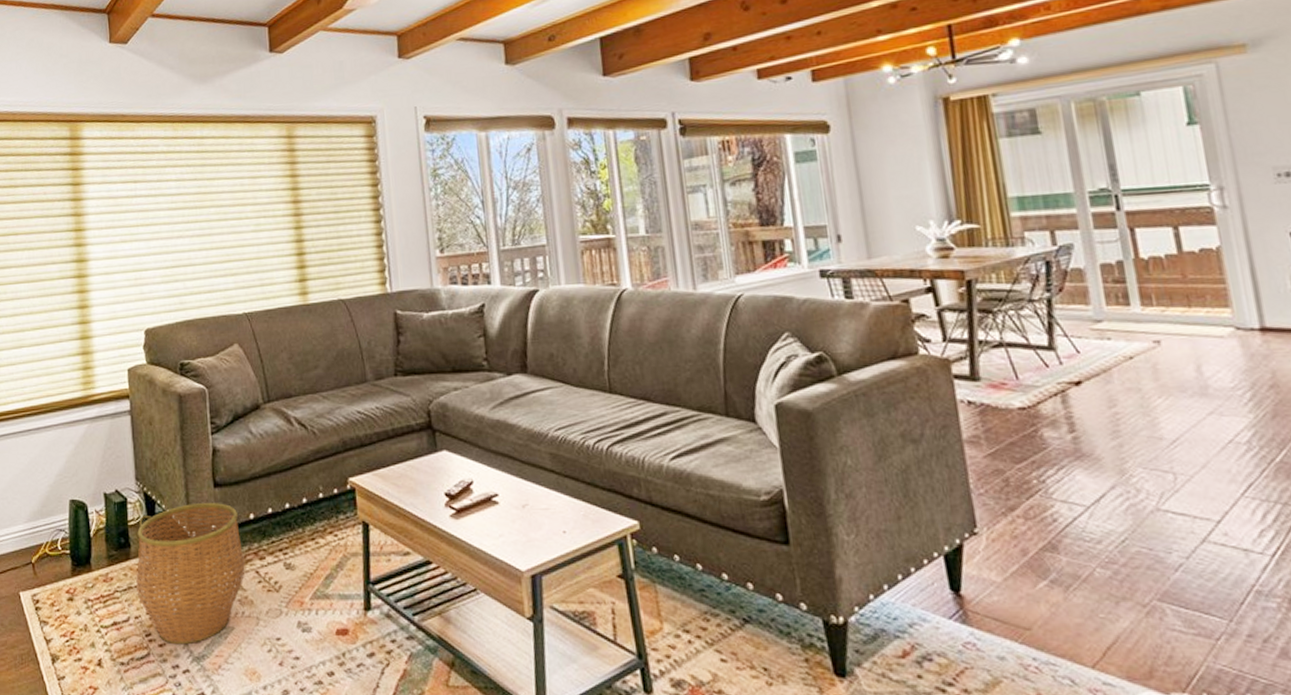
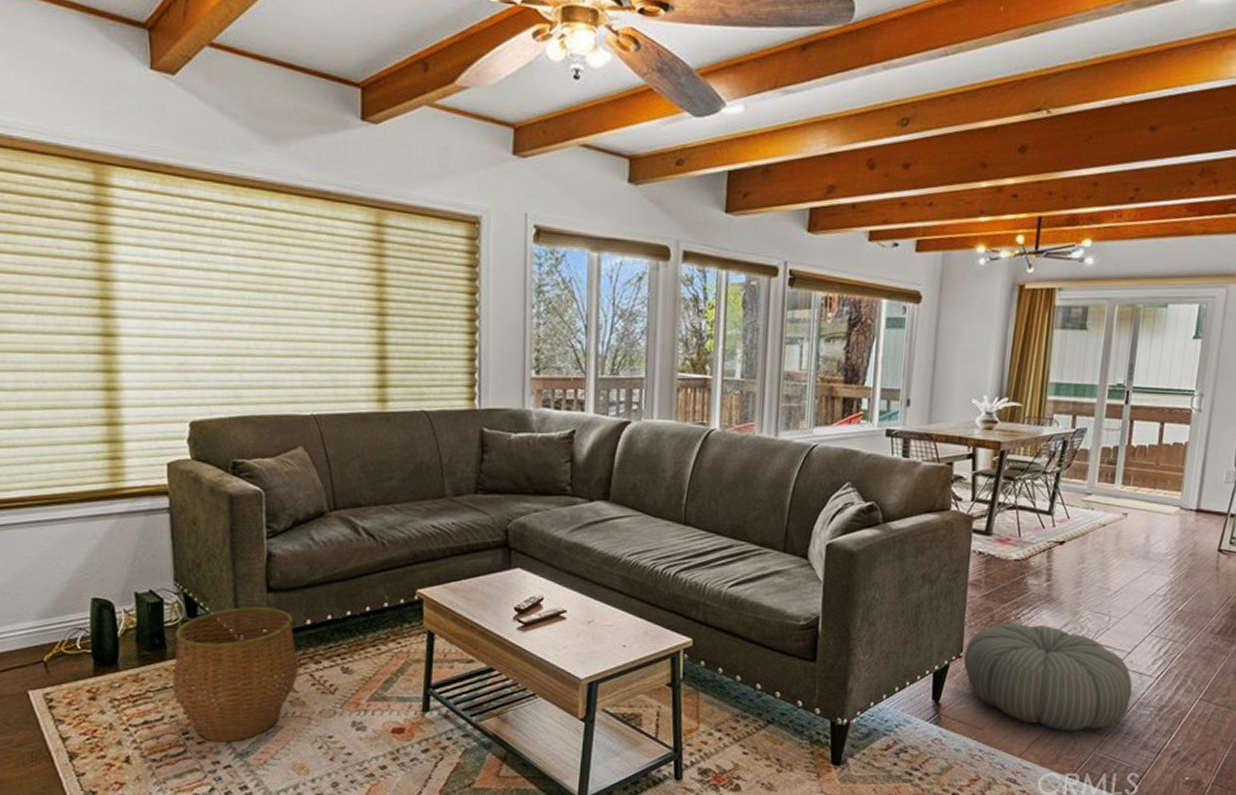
pouf: none [980,487,1241,633] -> present [964,622,1132,732]

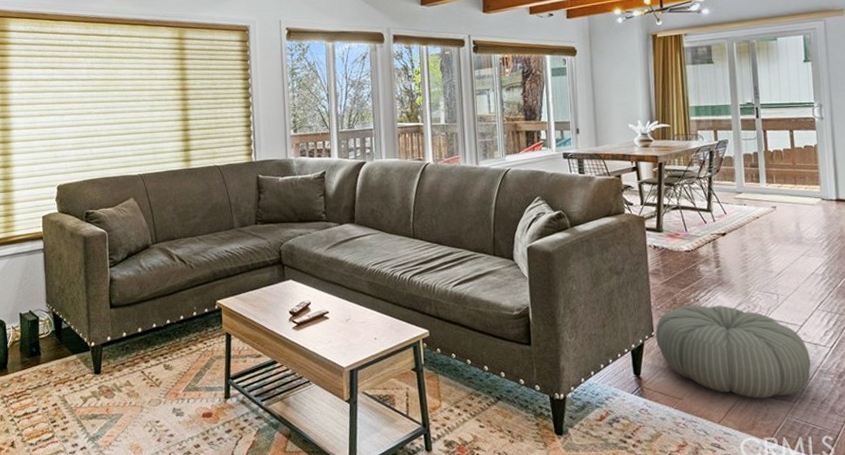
basket: present [172,607,298,742] -> none [44,320,133,429]

